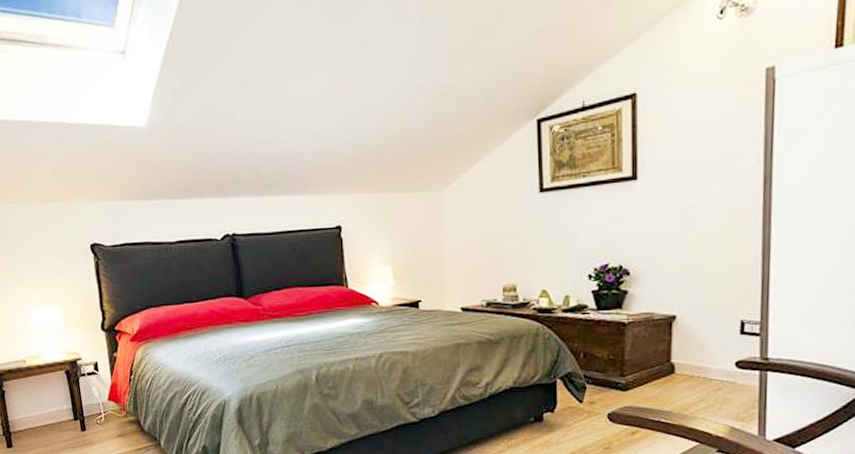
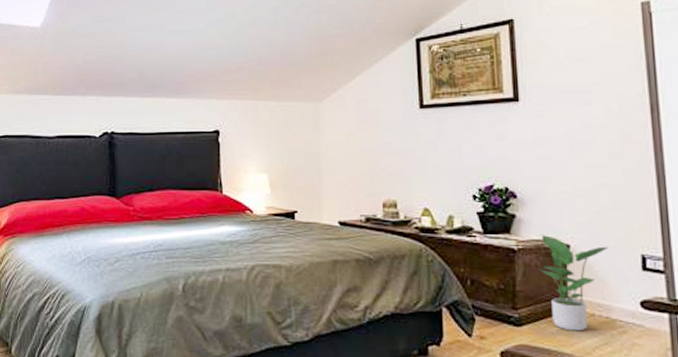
potted plant: none [646,308,711,392] -> present [539,235,608,332]

